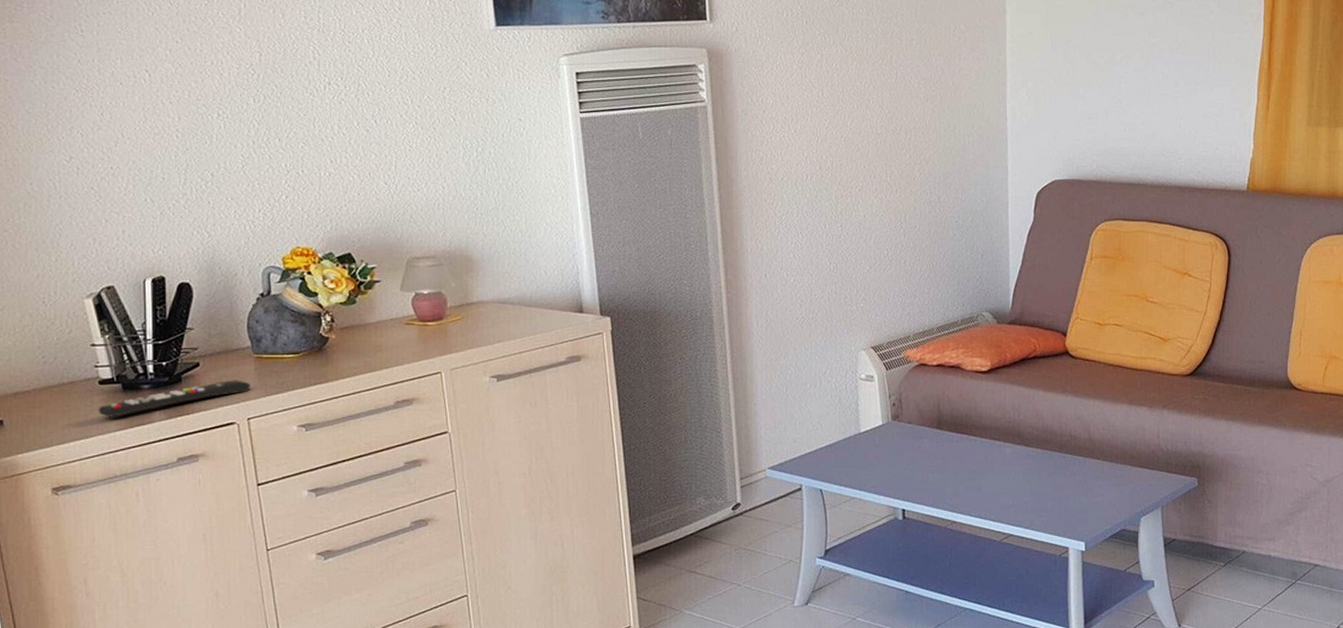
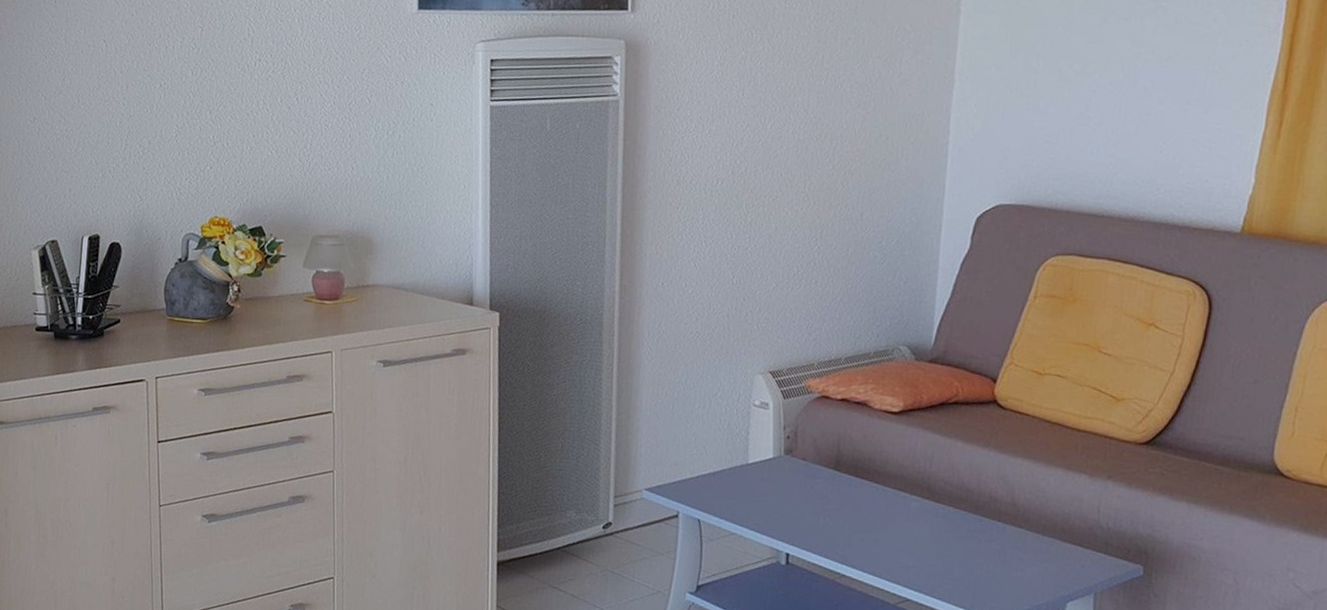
remote control: present [98,380,251,417] -> none [32,339,162,363]

